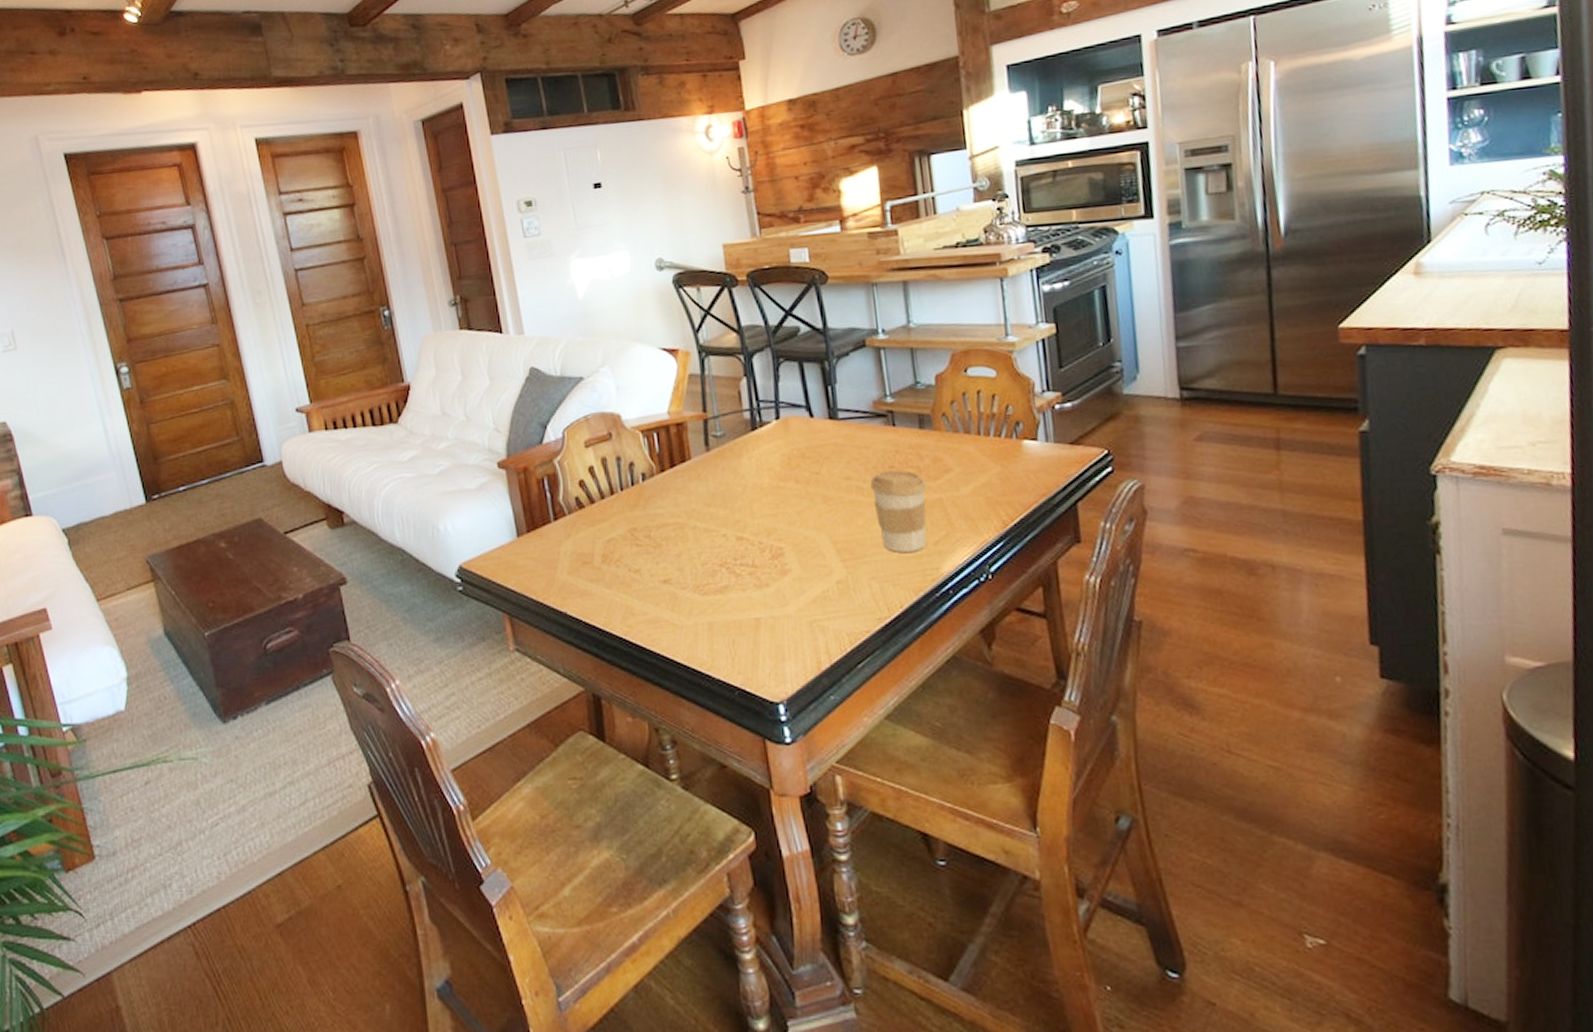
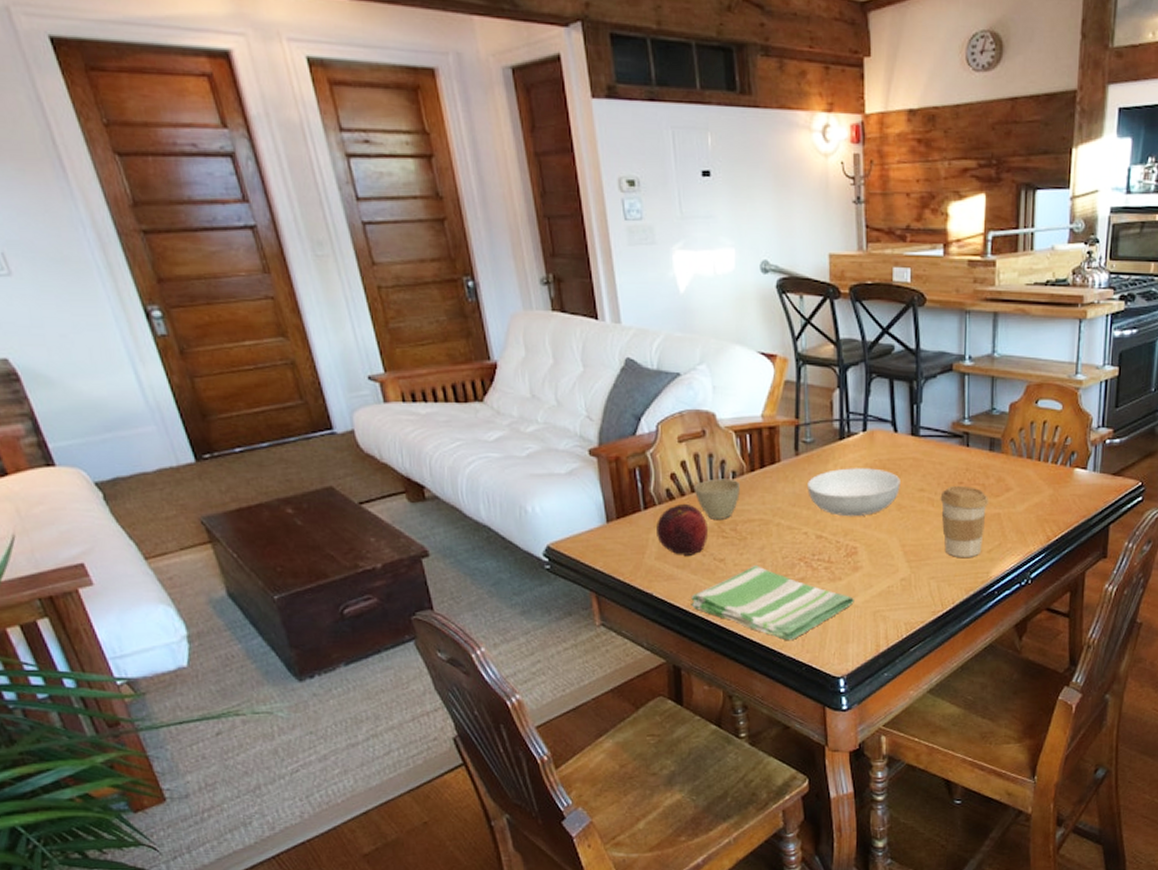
fruit: none [567,512,621,568] -> present [657,504,708,555]
cup: none [603,481,651,527] -> present [693,478,740,519]
dish towel: none [607,575,786,661] -> present [691,565,854,641]
serving bowl: none [721,458,824,514] -> present [807,468,900,517]

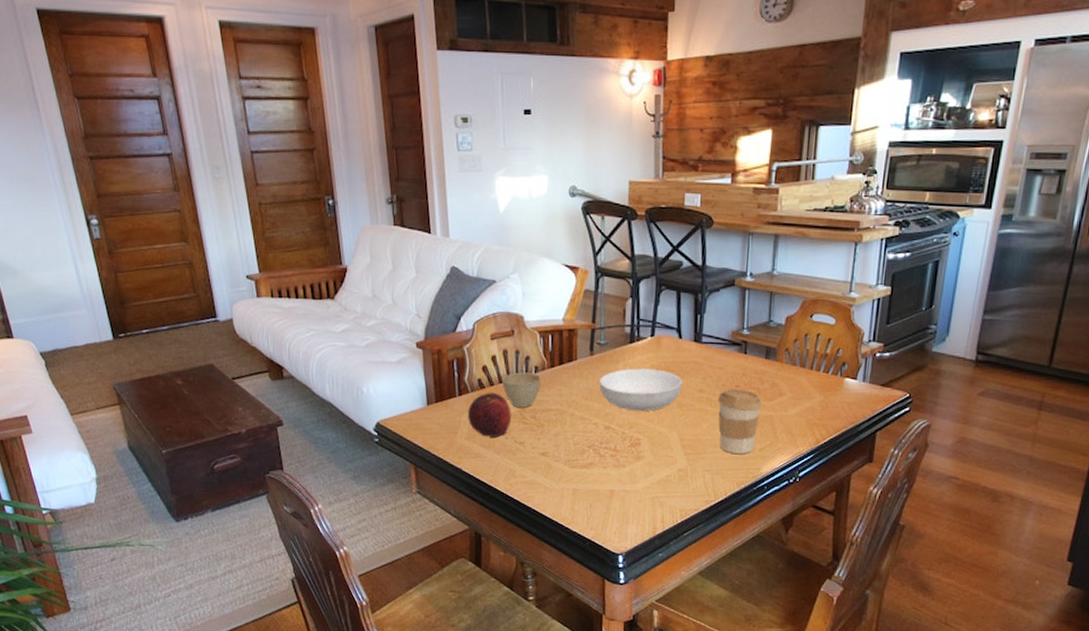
dish towel: present [691,565,854,641] -> none [493,449,636,518]

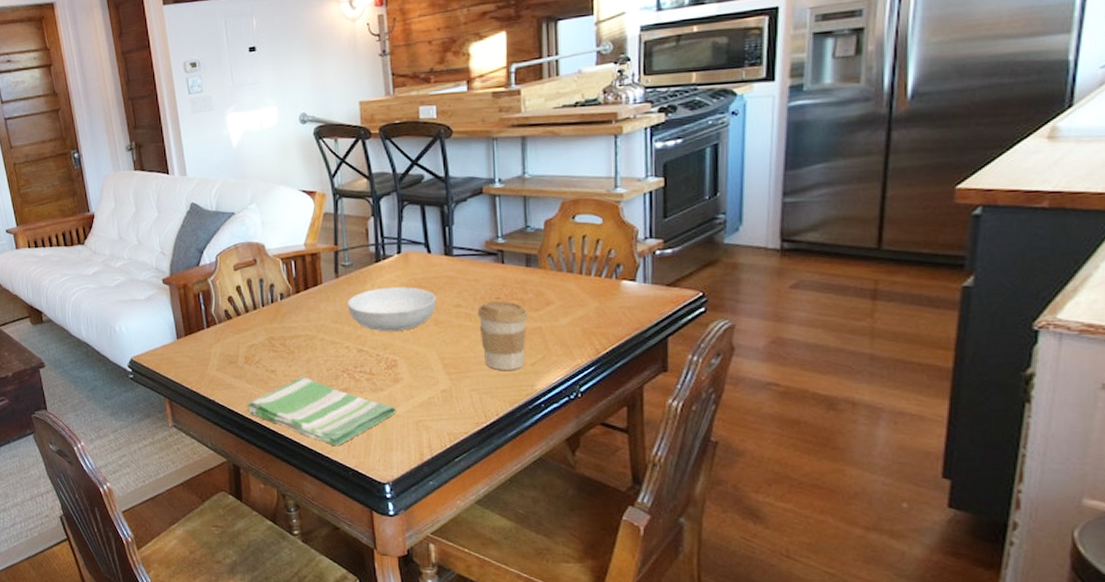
fruit: present [468,393,511,437] -> none [217,323,260,367]
dish towel: none [493,449,636,518] -> present [247,376,396,447]
cup: present [501,372,541,408] -> none [247,300,287,336]

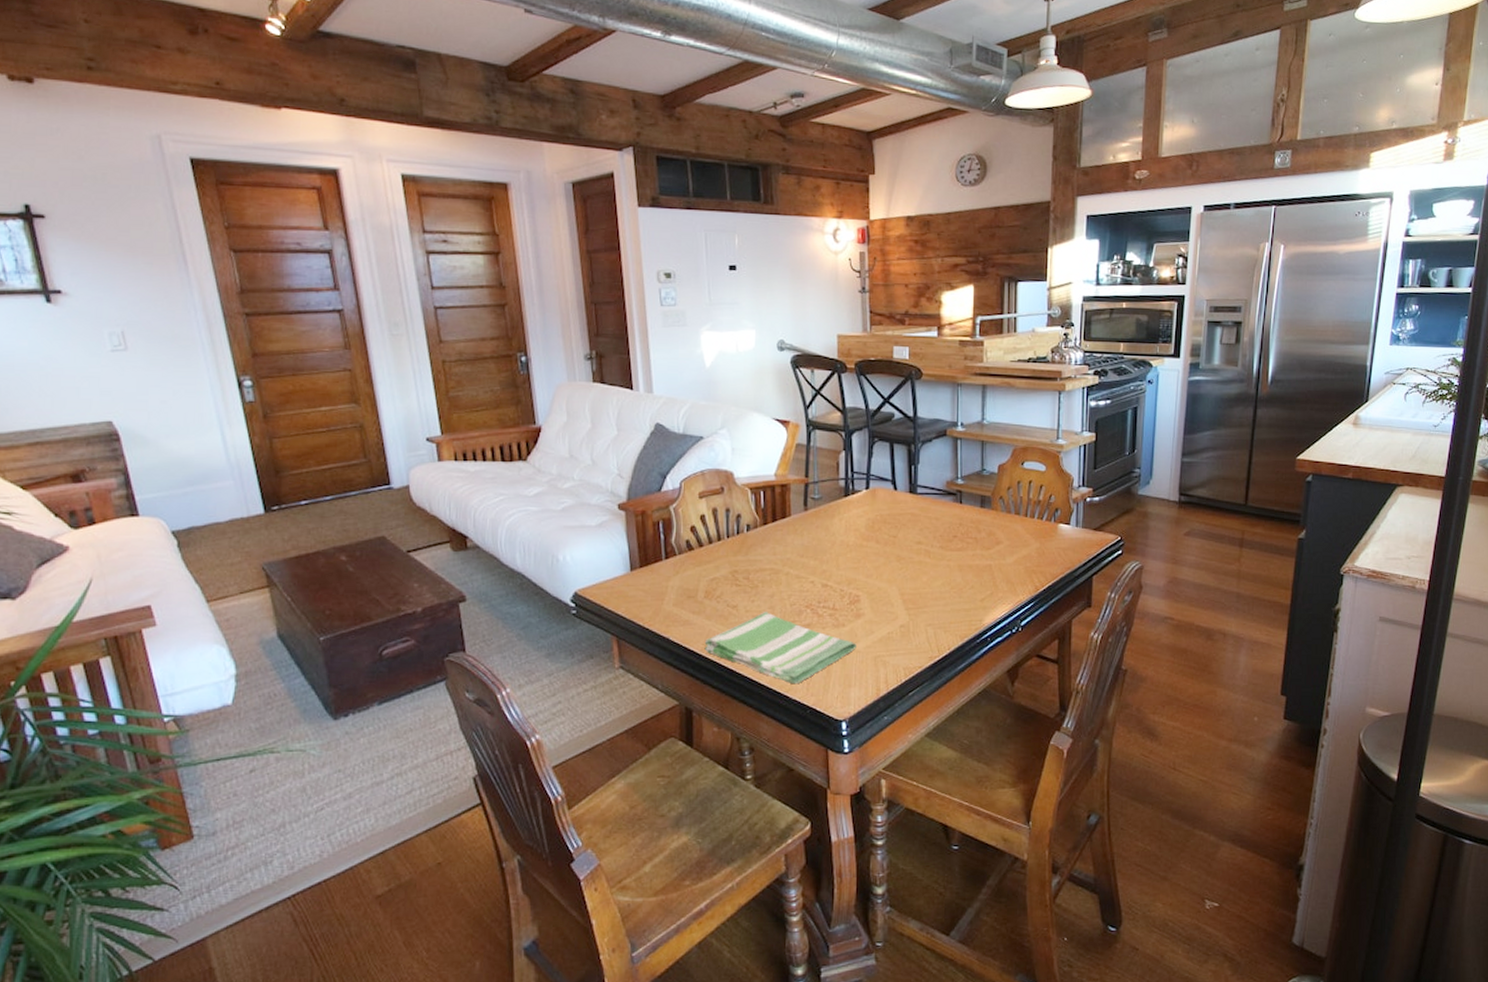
serving bowl: present [347,287,436,332] -> none [815,522,900,567]
coffee cup: present [477,300,529,370] -> none [936,538,981,606]

